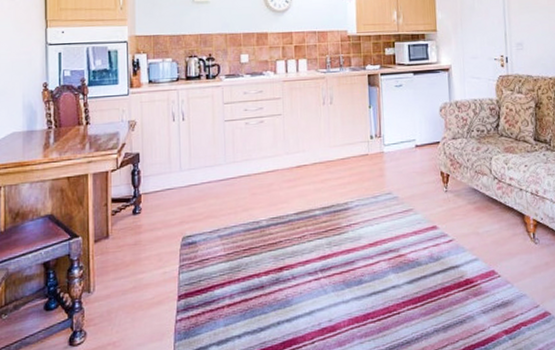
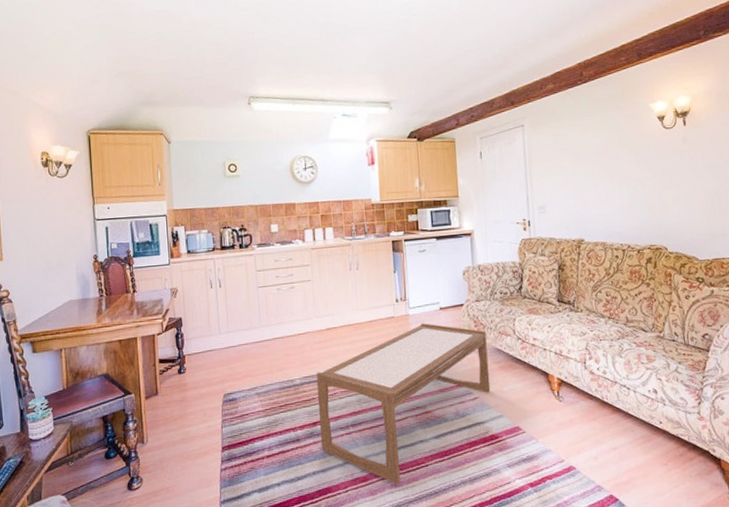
coffee table: none [285,161,466,334] -> present [317,323,491,484]

